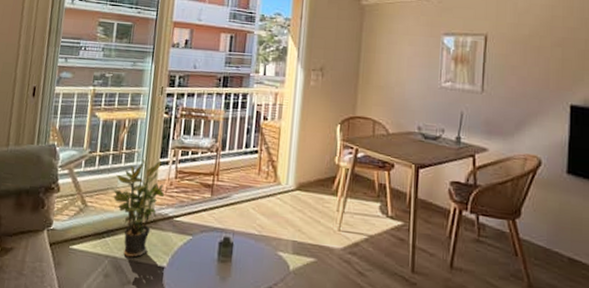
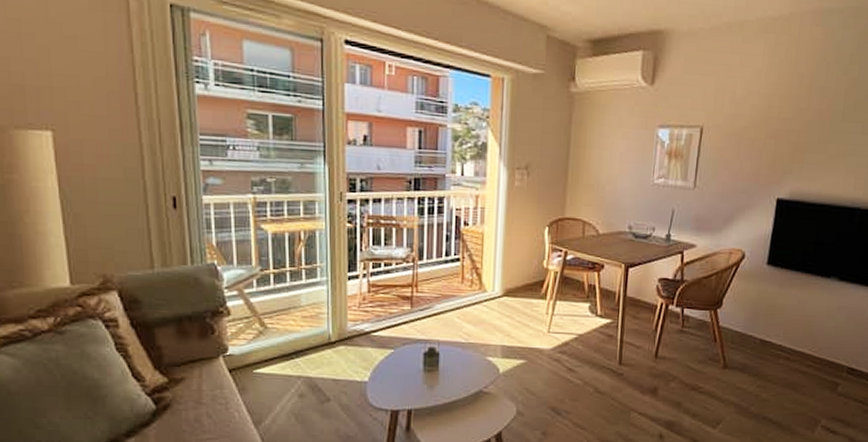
potted plant: present [113,159,165,258] -> none [296,274,358,376]

